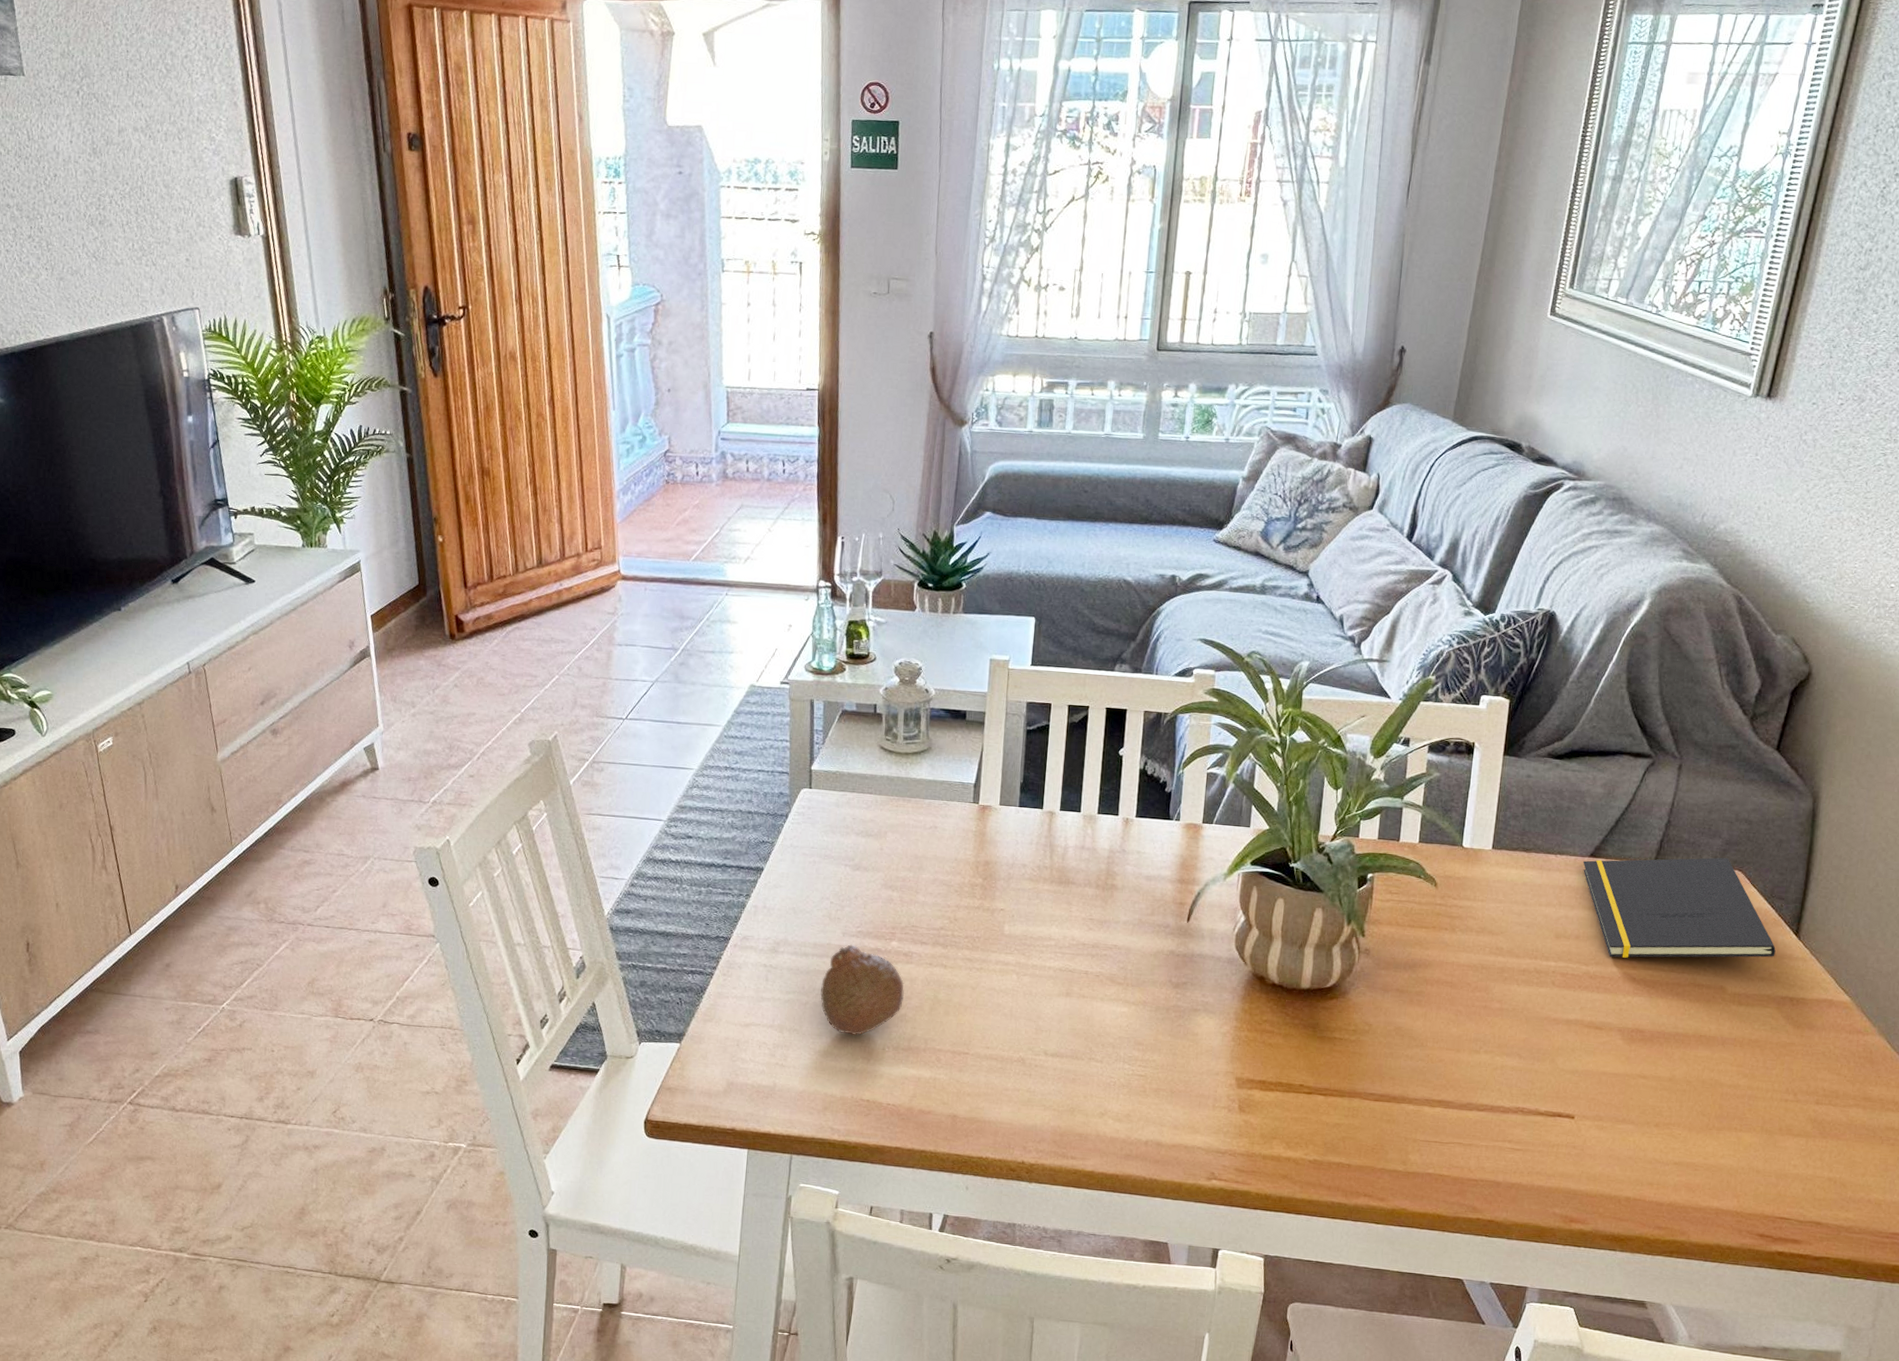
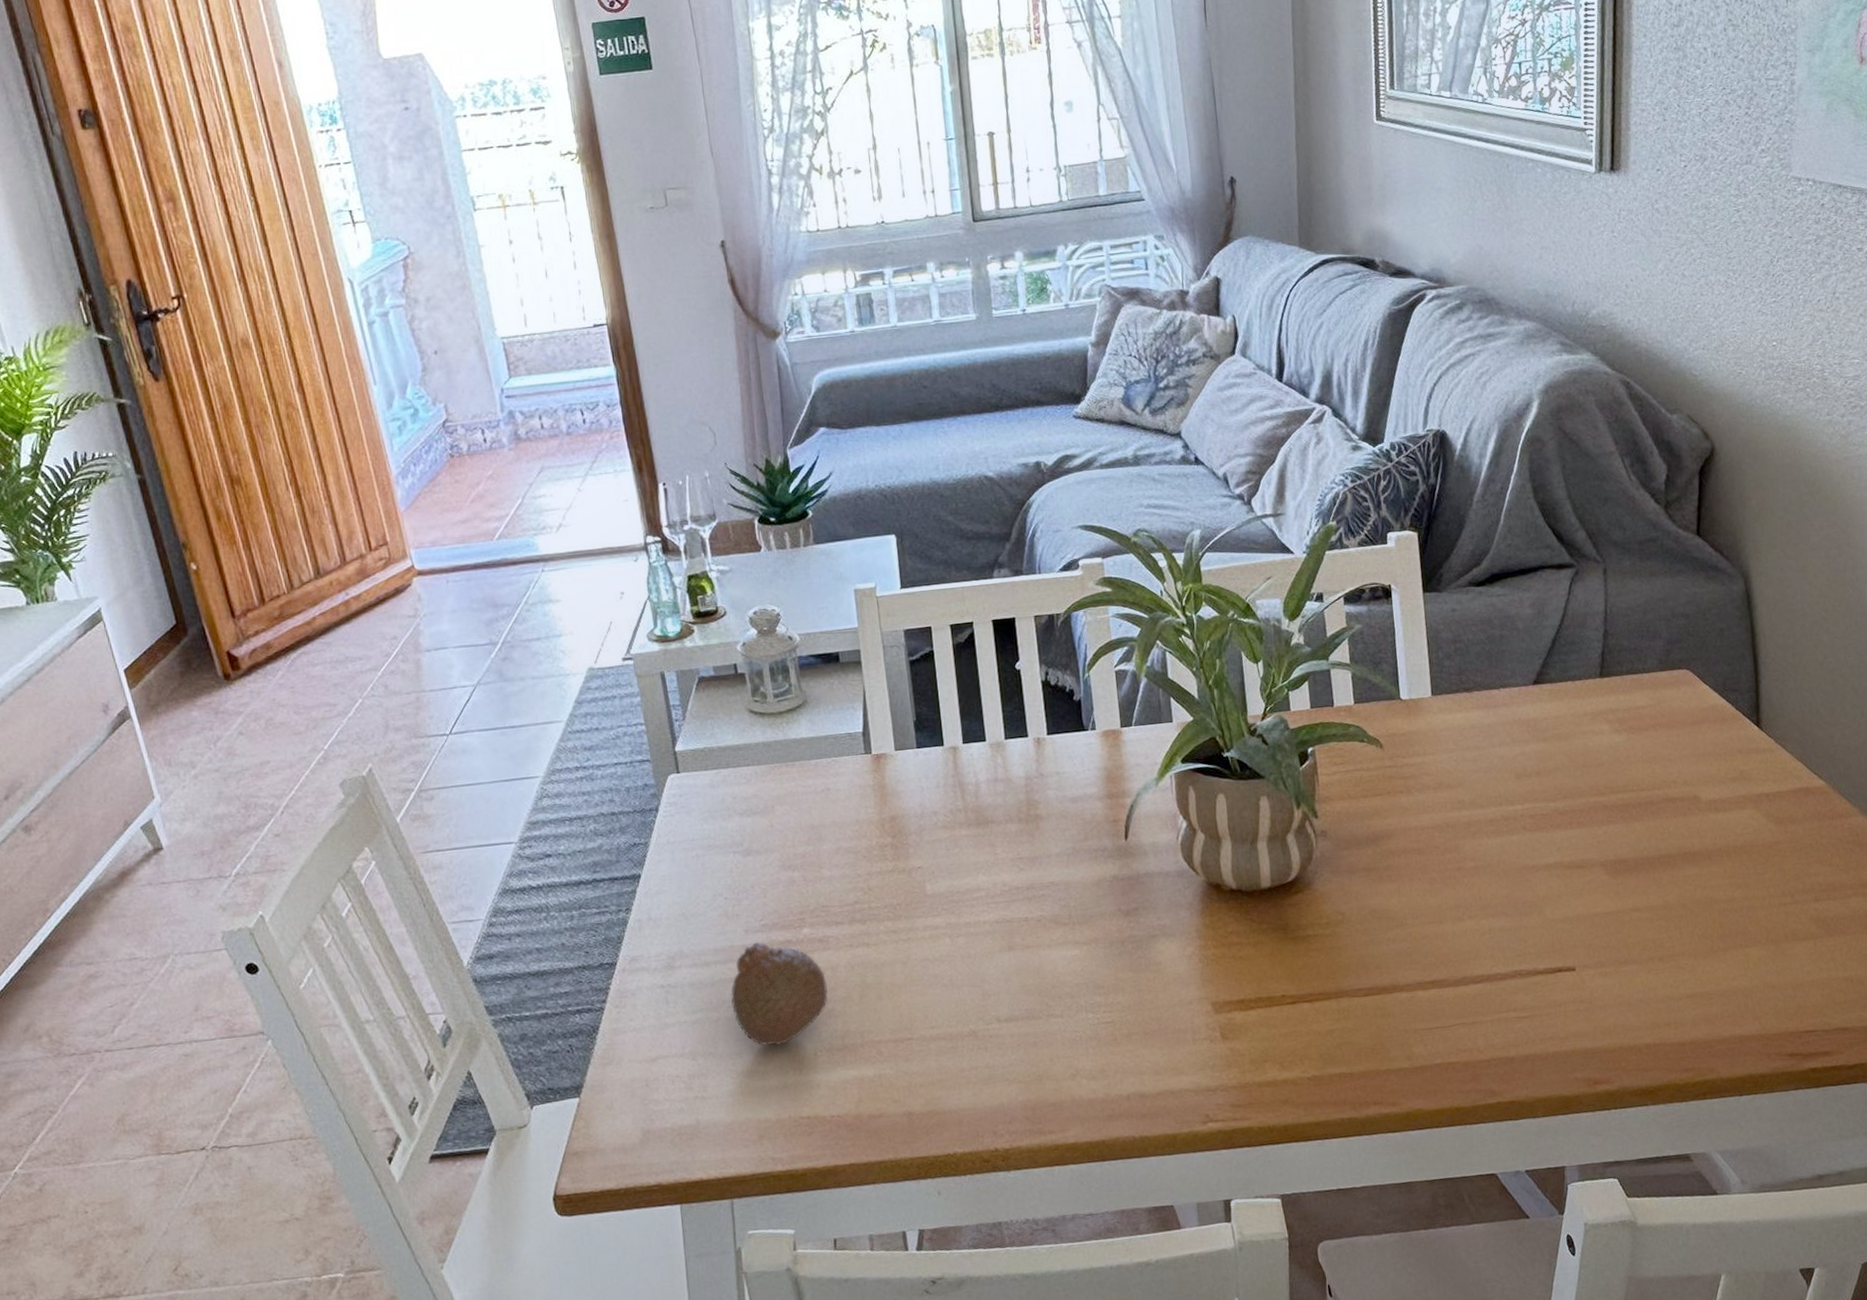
notepad: present [1583,857,1776,958] -> none [1528,658,1741,788]

